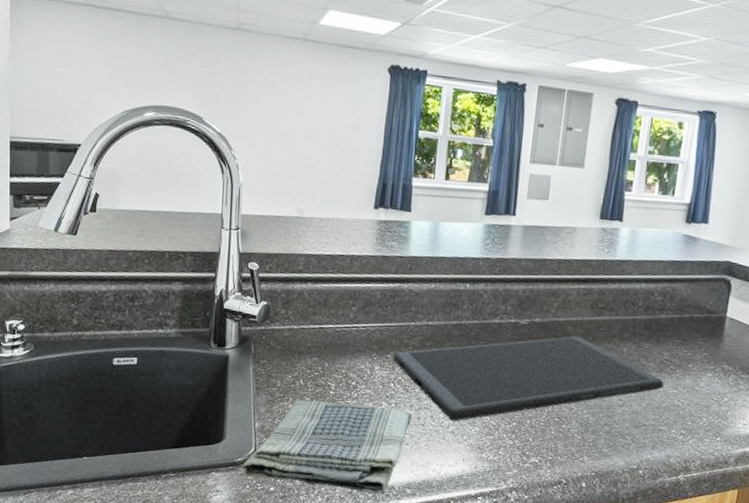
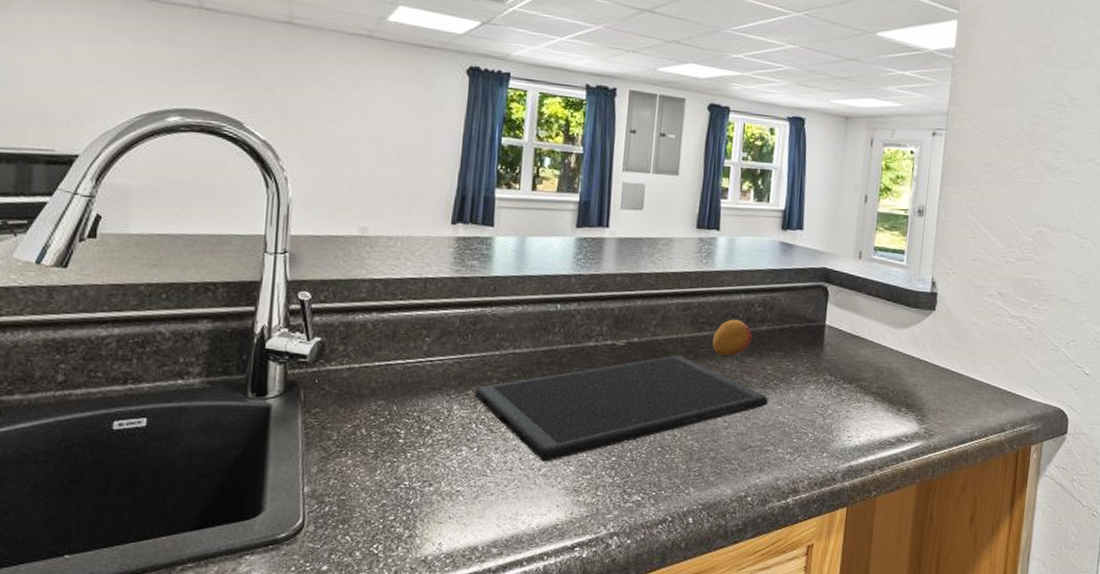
dish towel: present [242,399,412,495] -> none [285,452,497,560]
fruit: none [610,306,651,340] -> present [712,319,753,356]

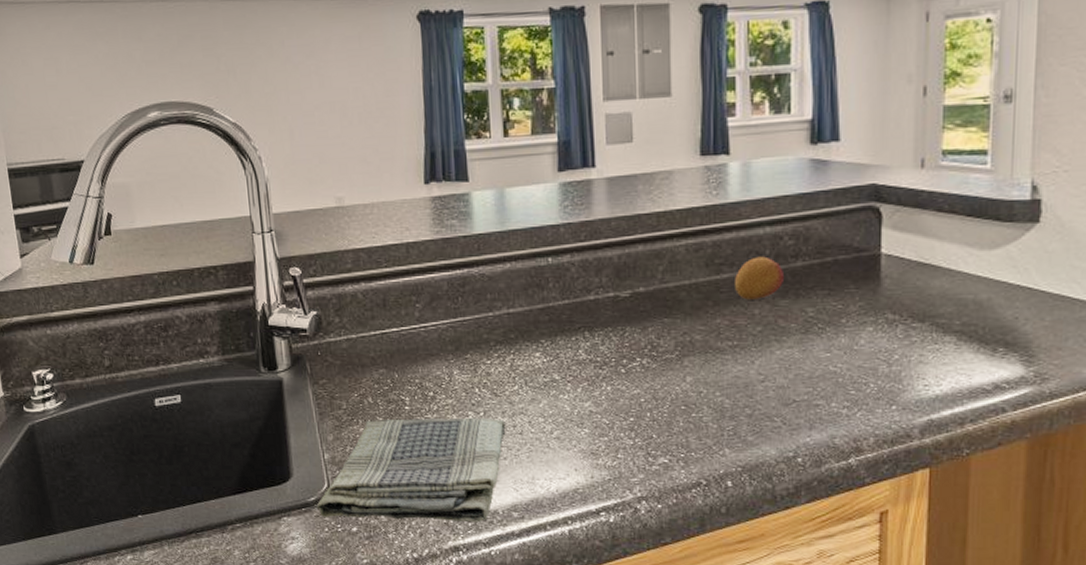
dish towel: none [285,452,497,560] -> present [316,417,506,523]
cutting board: present [474,355,768,462] -> none [473,302,813,425]

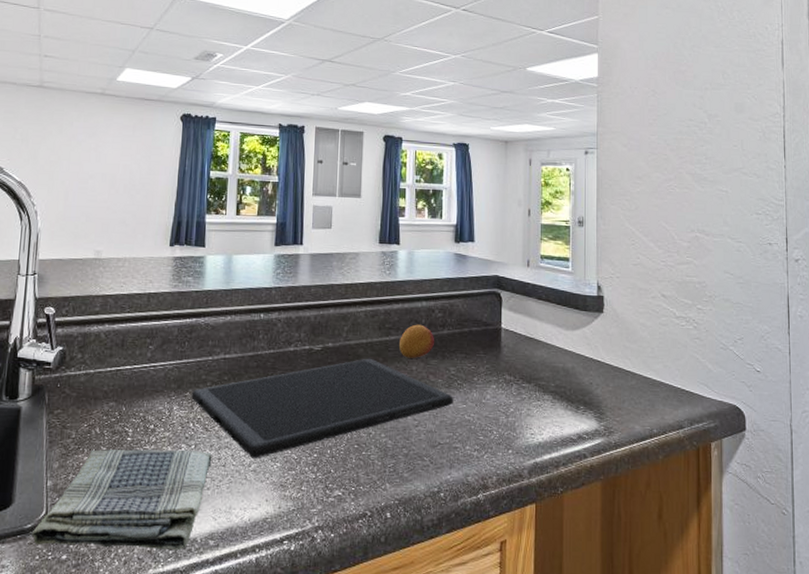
cutting board: none [473,302,813,425] -> present [191,358,453,458]

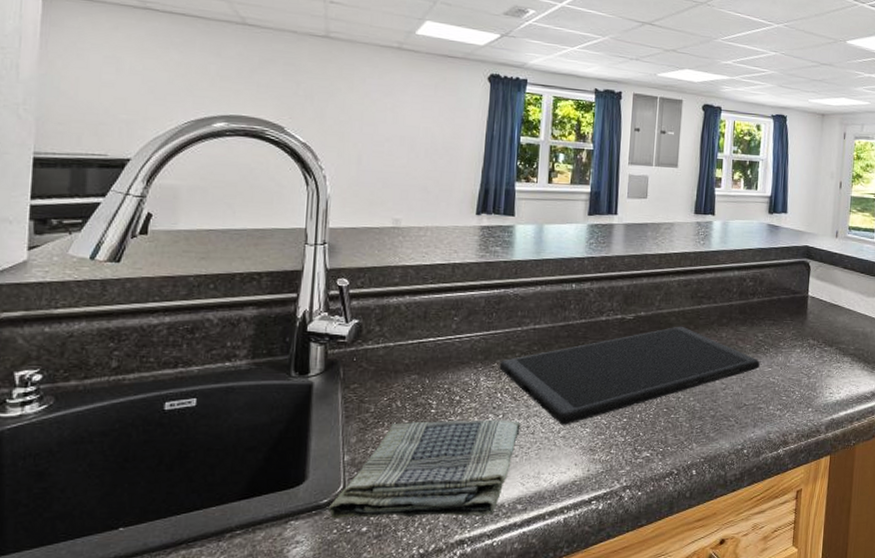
fruit: present [398,324,435,358] -> none [710,293,745,326]

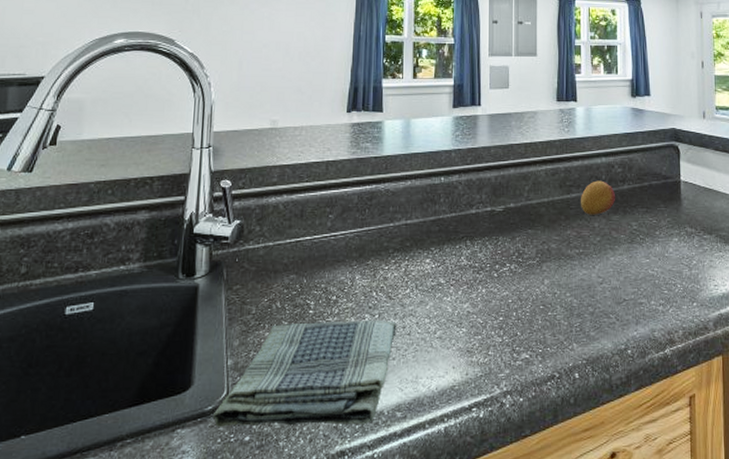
cutting board: present [499,326,760,425] -> none [373,217,637,325]
fruit: none [710,293,745,326] -> present [580,180,616,215]

